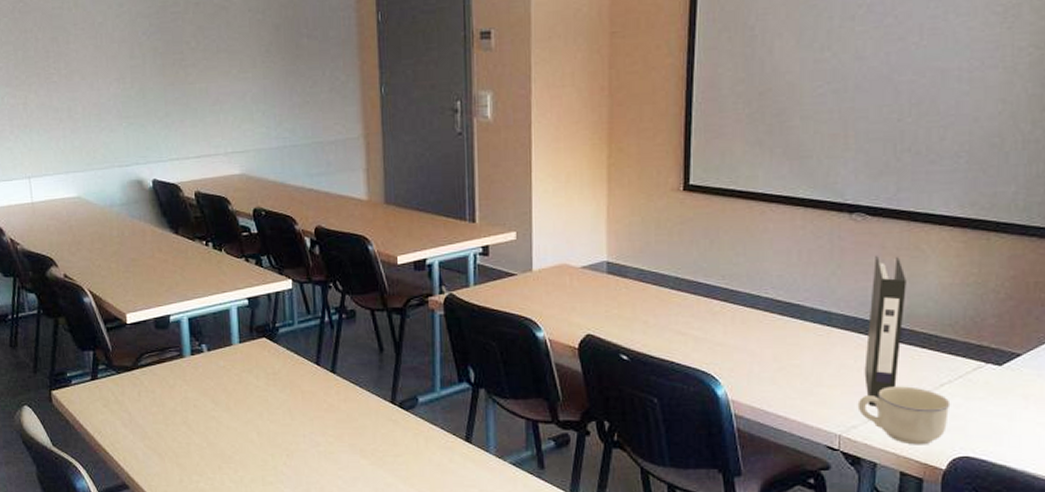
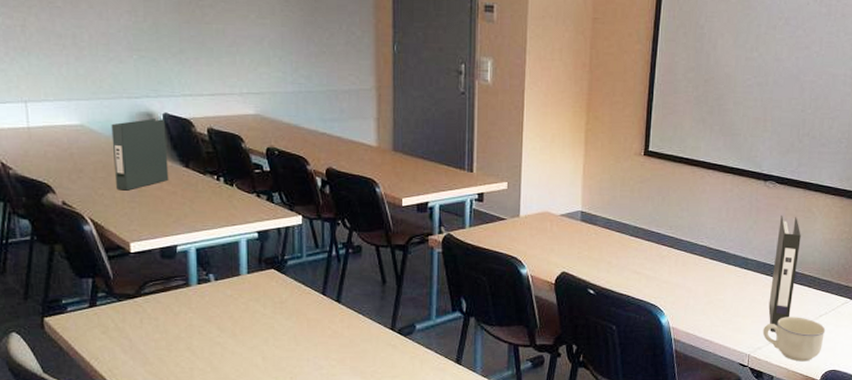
binder: none [105,186,160,261] -> present [111,119,169,191]

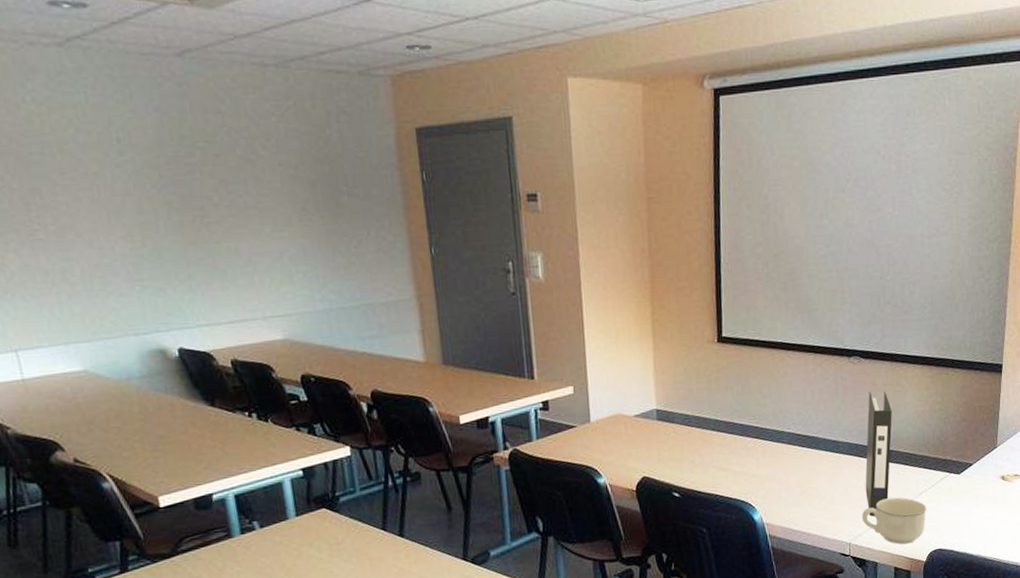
binder: present [111,119,169,191] -> none [119,355,194,440]

